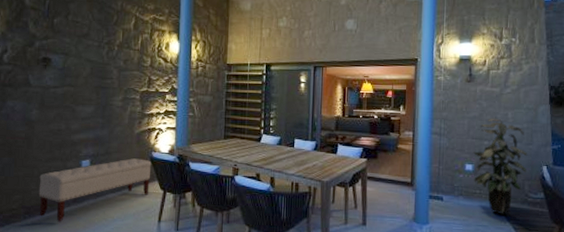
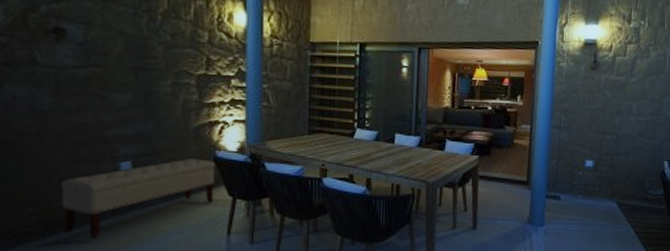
indoor plant: present [472,118,528,215] -> none [593,109,650,214]

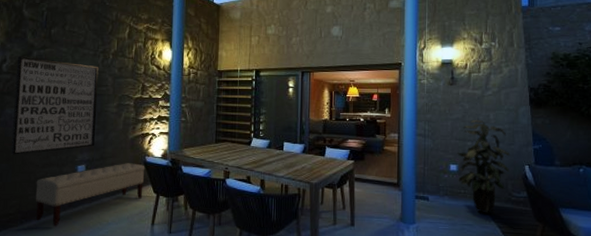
wall art: none [15,11,143,148] -> present [10,56,99,155]
indoor plant: none [593,109,650,214] -> present [456,119,510,214]

